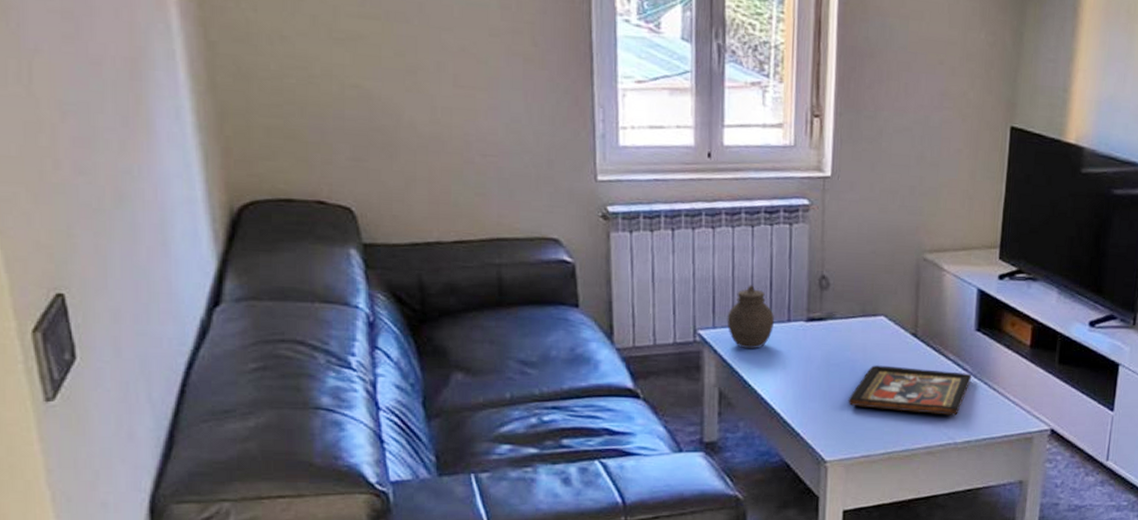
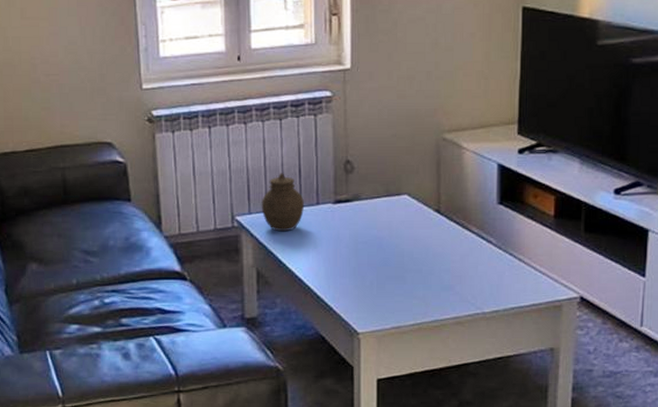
decorative tray: present [848,365,972,416] -> none [376,241,497,287]

